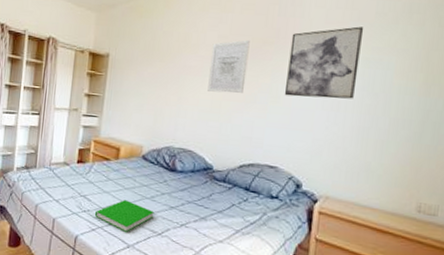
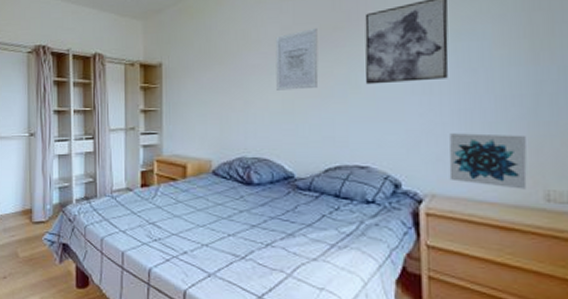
book: present [94,200,154,232] -> none [166,223,234,259]
wall art: none [342,146,409,200] -> present [449,133,527,189]

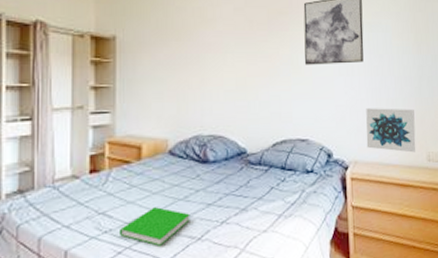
book: none [166,223,234,259] -> present [118,207,190,246]
wall art: present [275,27,319,90] -> none [229,11,267,69]

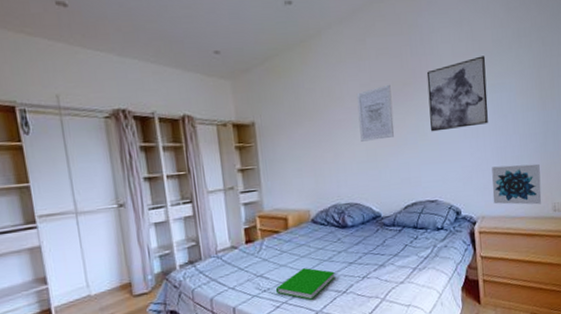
wall art: none [229,11,267,69] -> present [356,84,394,142]

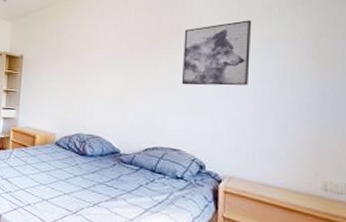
book: present [275,268,336,300] -> none [15,182,69,211]
wall art: present [356,84,394,142] -> none [111,37,146,85]
wall art: present [492,164,542,205] -> none [245,129,309,179]

